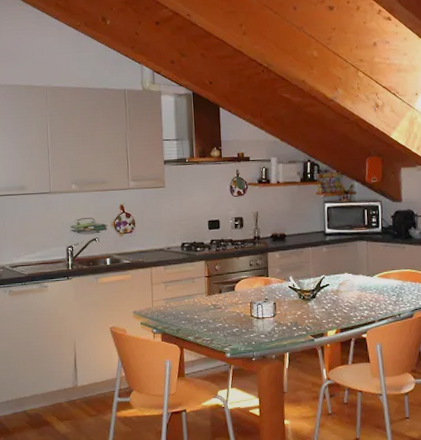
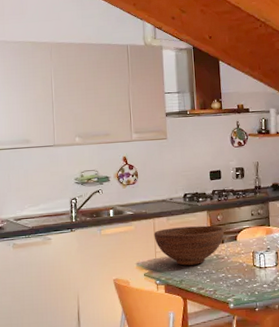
fruit bowl: none [151,275,222,315] -> present [154,225,224,266]

